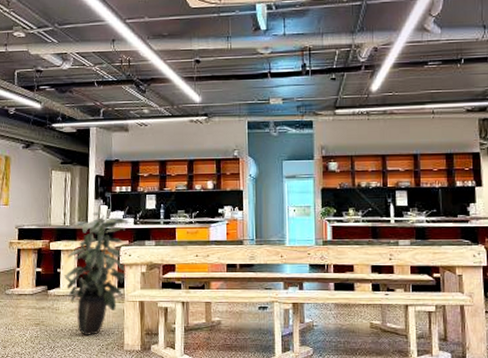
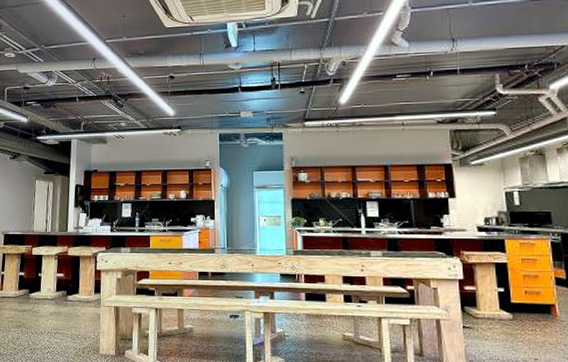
indoor plant: present [64,211,129,335] -> none [45,219,106,339]

